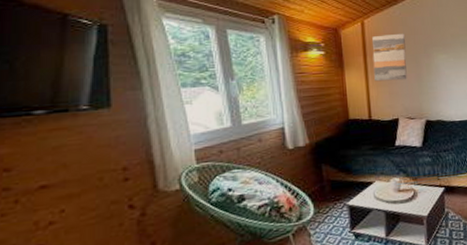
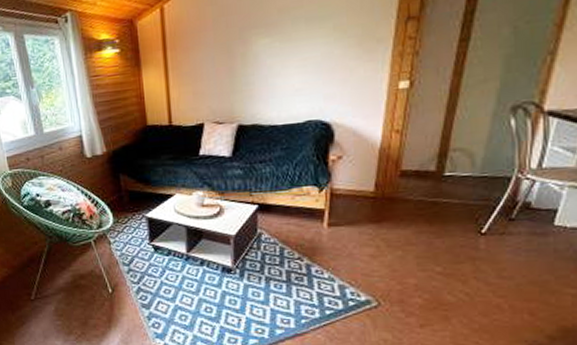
wall art: present [372,33,407,82] -> none [173,15,216,80]

